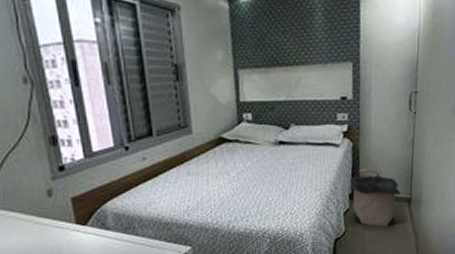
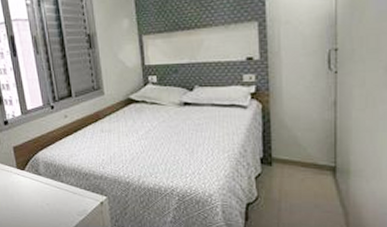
laundry hamper: present [350,169,401,227] -> none [260,133,323,196]

